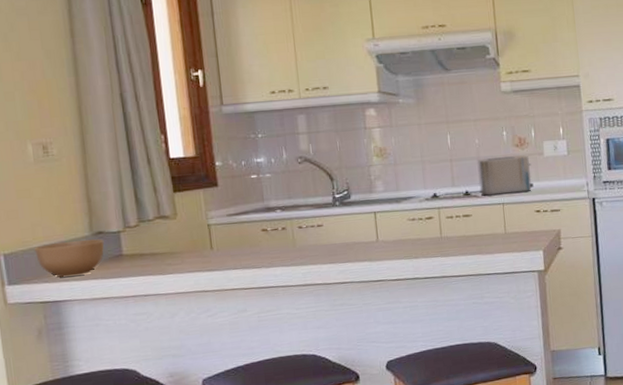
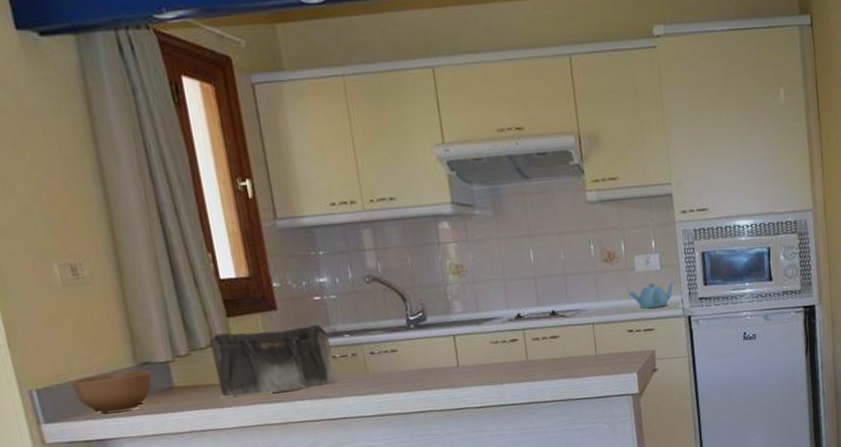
saddlebag: none [156,200,269,266] -> present [209,324,339,398]
toaster: present [477,155,534,197] -> none [563,270,625,316]
kettle: none [537,166,582,191] -> present [628,282,676,309]

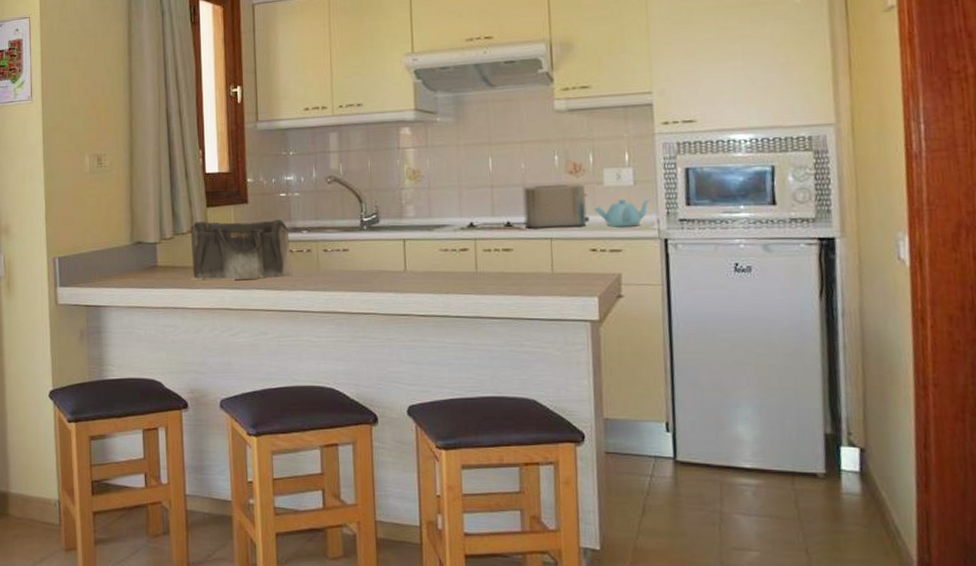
bowl: present [70,370,153,414] -> none [83,248,142,283]
toaster: none [563,270,625,316] -> present [522,184,590,230]

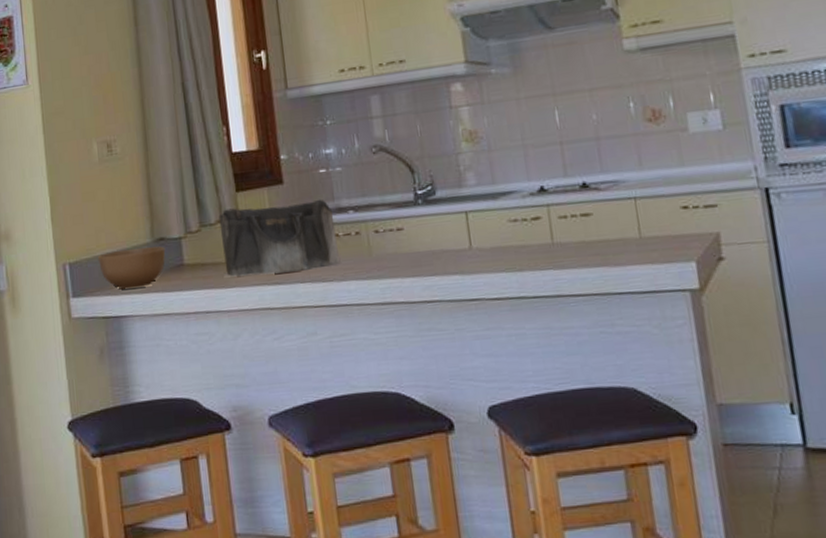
bowl: none [83,248,142,283] -> present [97,246,166,290]
toaster: present [522,184,590,230] -> none [595,132,677,189]
kettle: present [594,198,651,227] -> none [681,144,745,180]

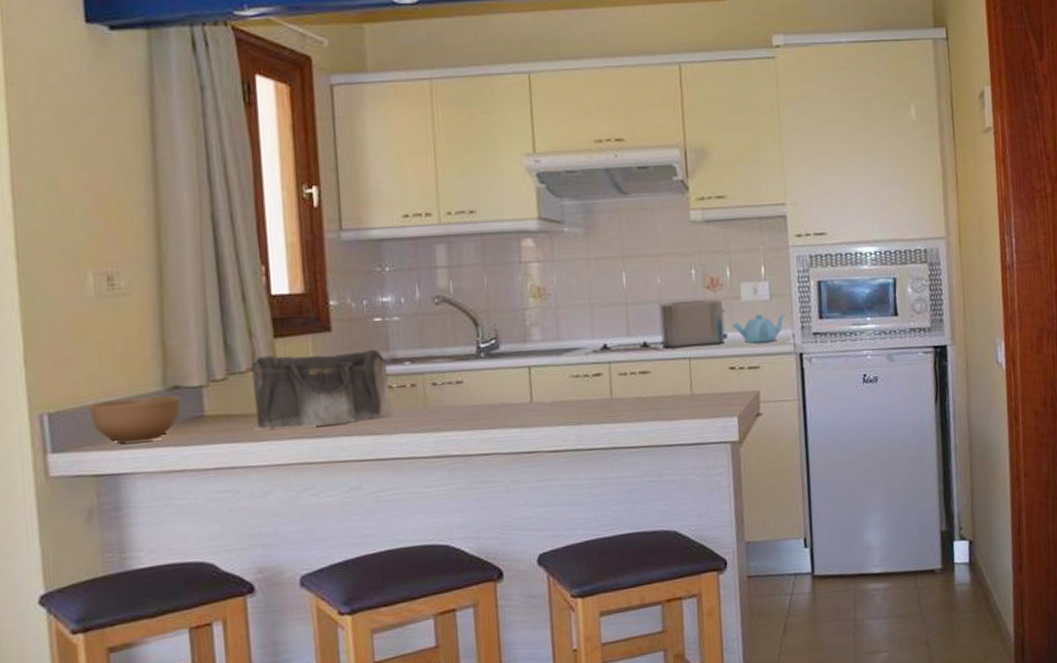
toaster: none [595,132,677,189] -> present [658,299,728,349]
kettle: none [681,144,745,180] -> present [732,313,787,344]

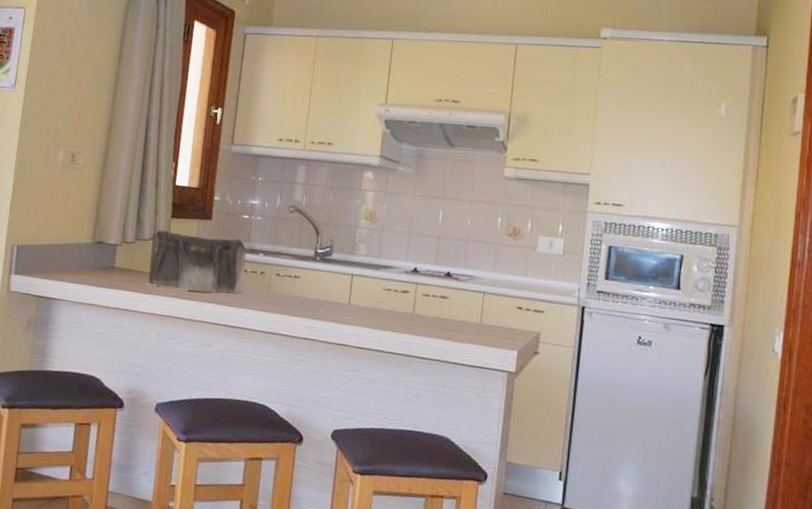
bowl: present [88,395,181,444] -> none [42,243,102,279]
toaster: present [658,299,728,349] -> none [462,242,522,286]
kettle: present [732,313,787,344] -> none [525,265,576,292]

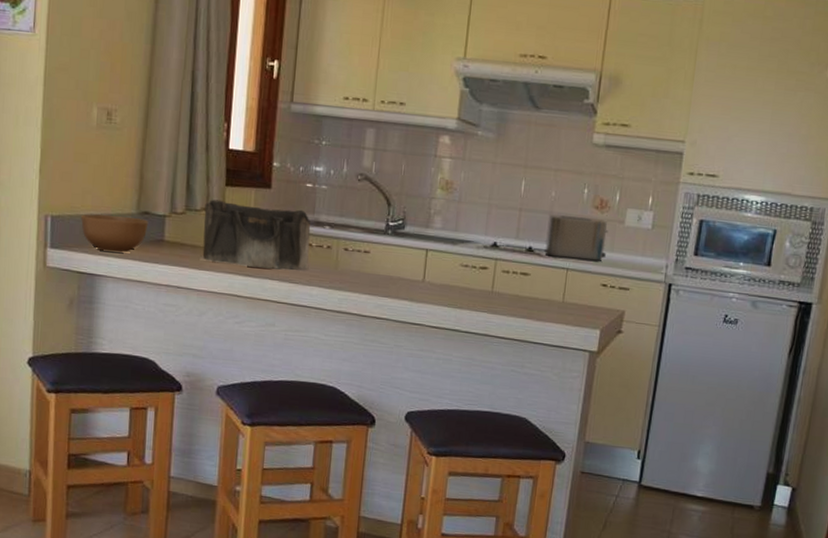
bowl: none [42,243,102,279] -> present [80,214,149,253]
toaster: none [462,242,522,286] -> present [545,214,609,262]

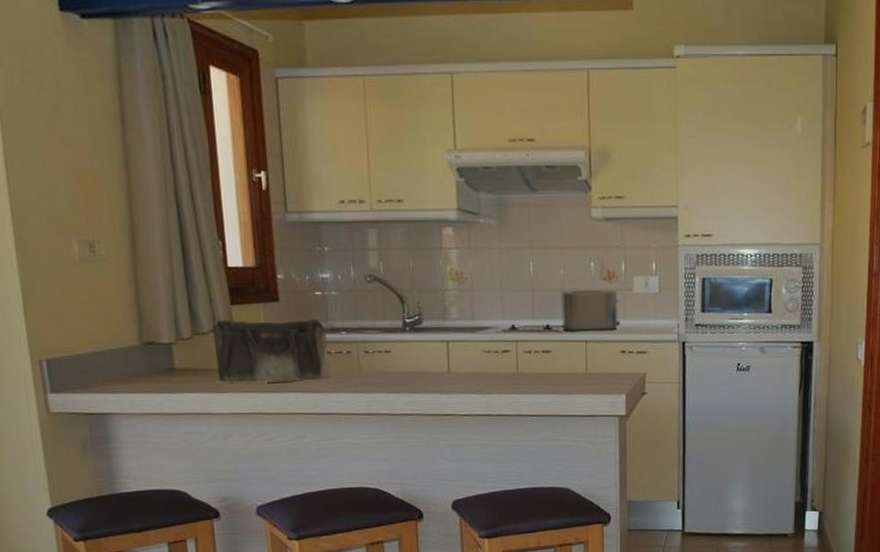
bowl: present [80,214,149,253] -> none [78,349,155,388]

